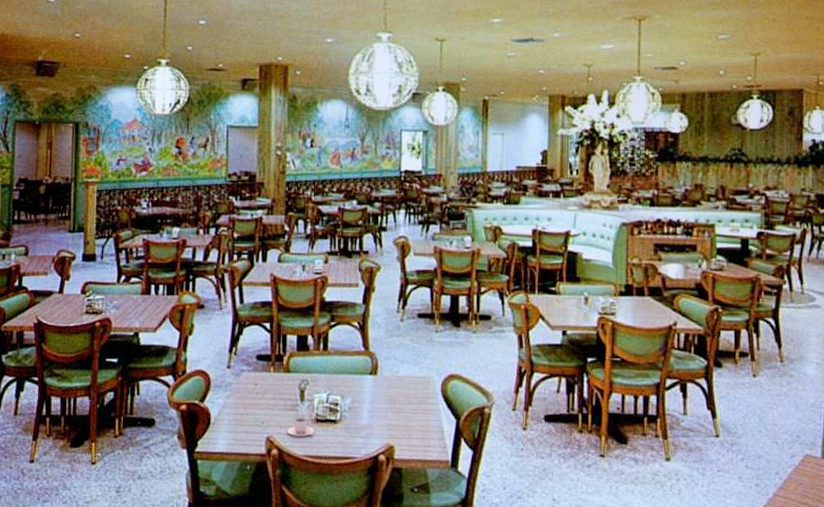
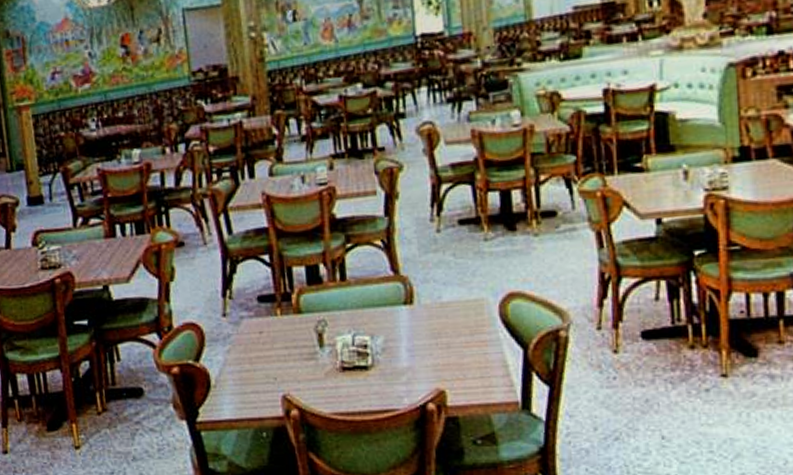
teacup: present [286,417,315,437] -> none [306,366,342,391]

